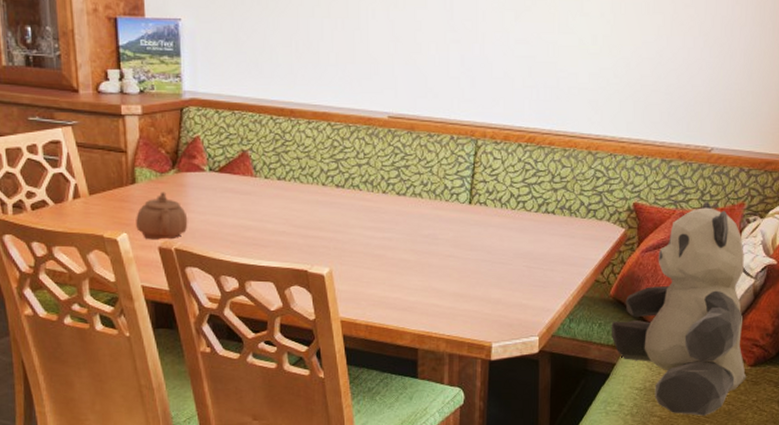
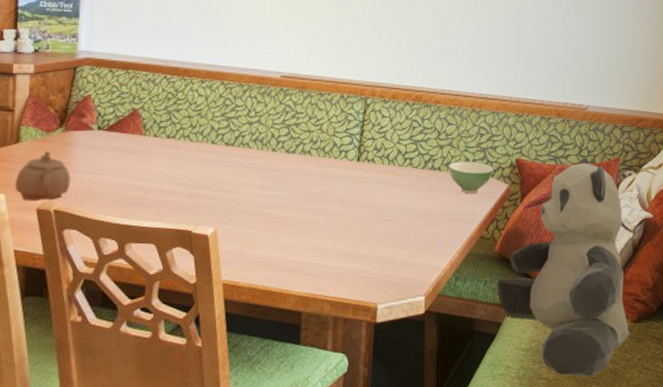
bowl: none [562,204,610,238] -> present [448,161,494,194]

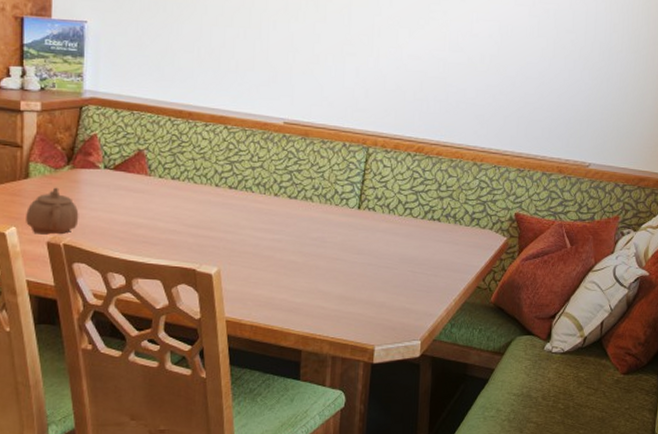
bowl: present [448,161,494,194] -> none [447,213,493,245]
teddy bear: present [496,157,630,377] -> none [490,213,620,423]

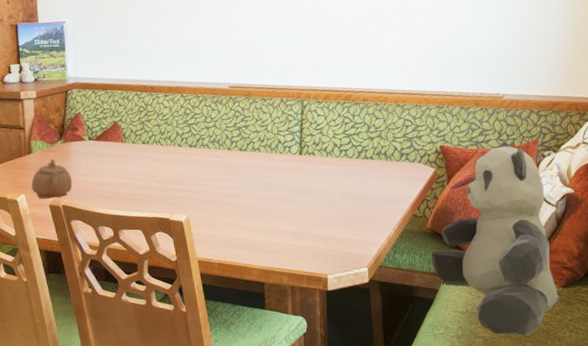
teddy bear: none [490,213,620,423] -> present [431,140,560,336]

